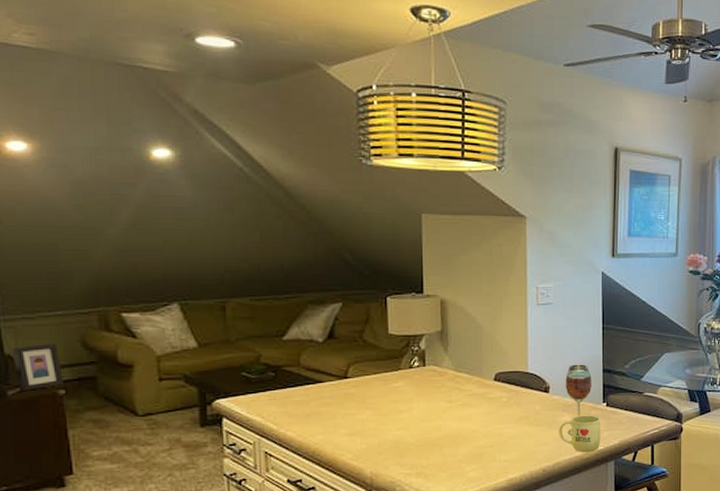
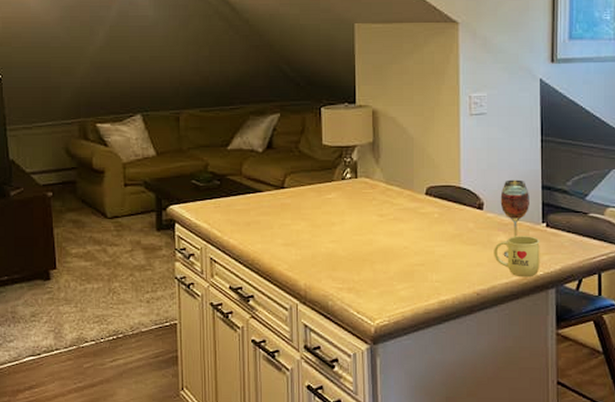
picture frame: present [12,344,65,392] -> none [14,151,52,193]

